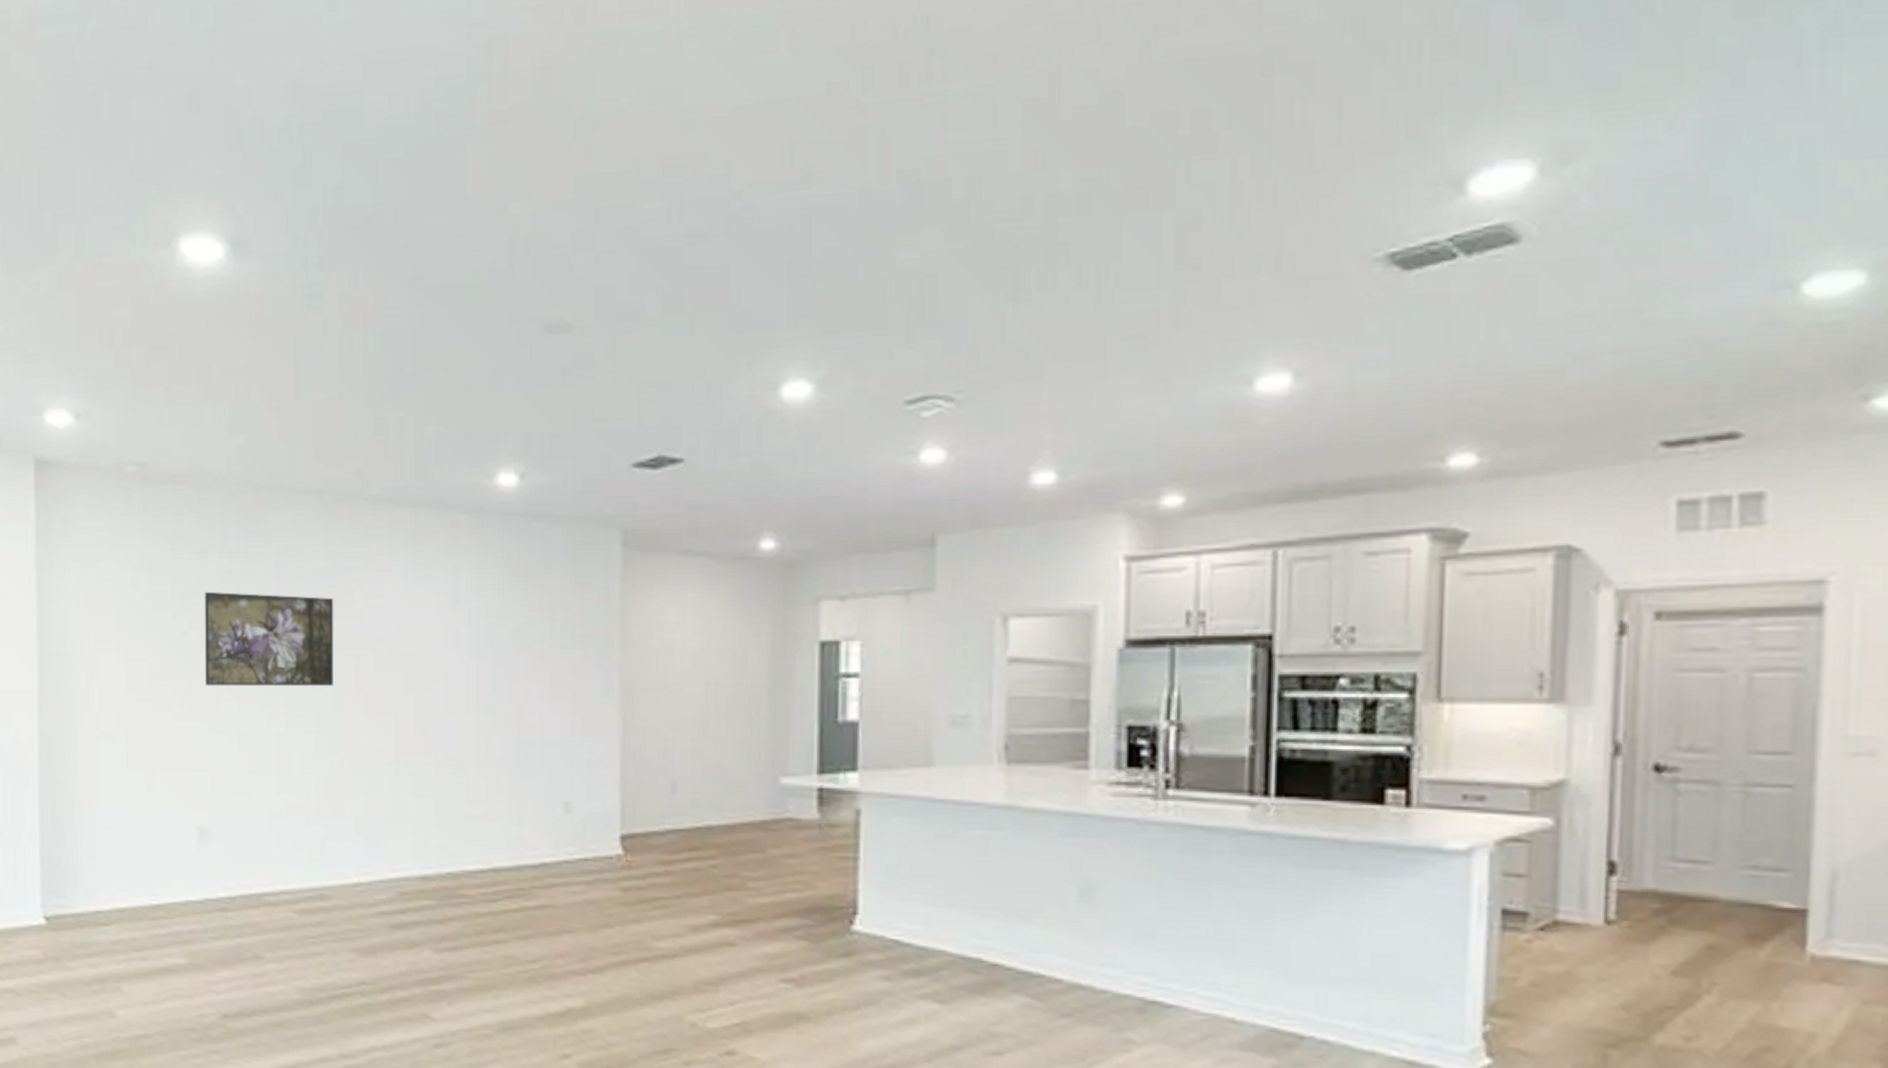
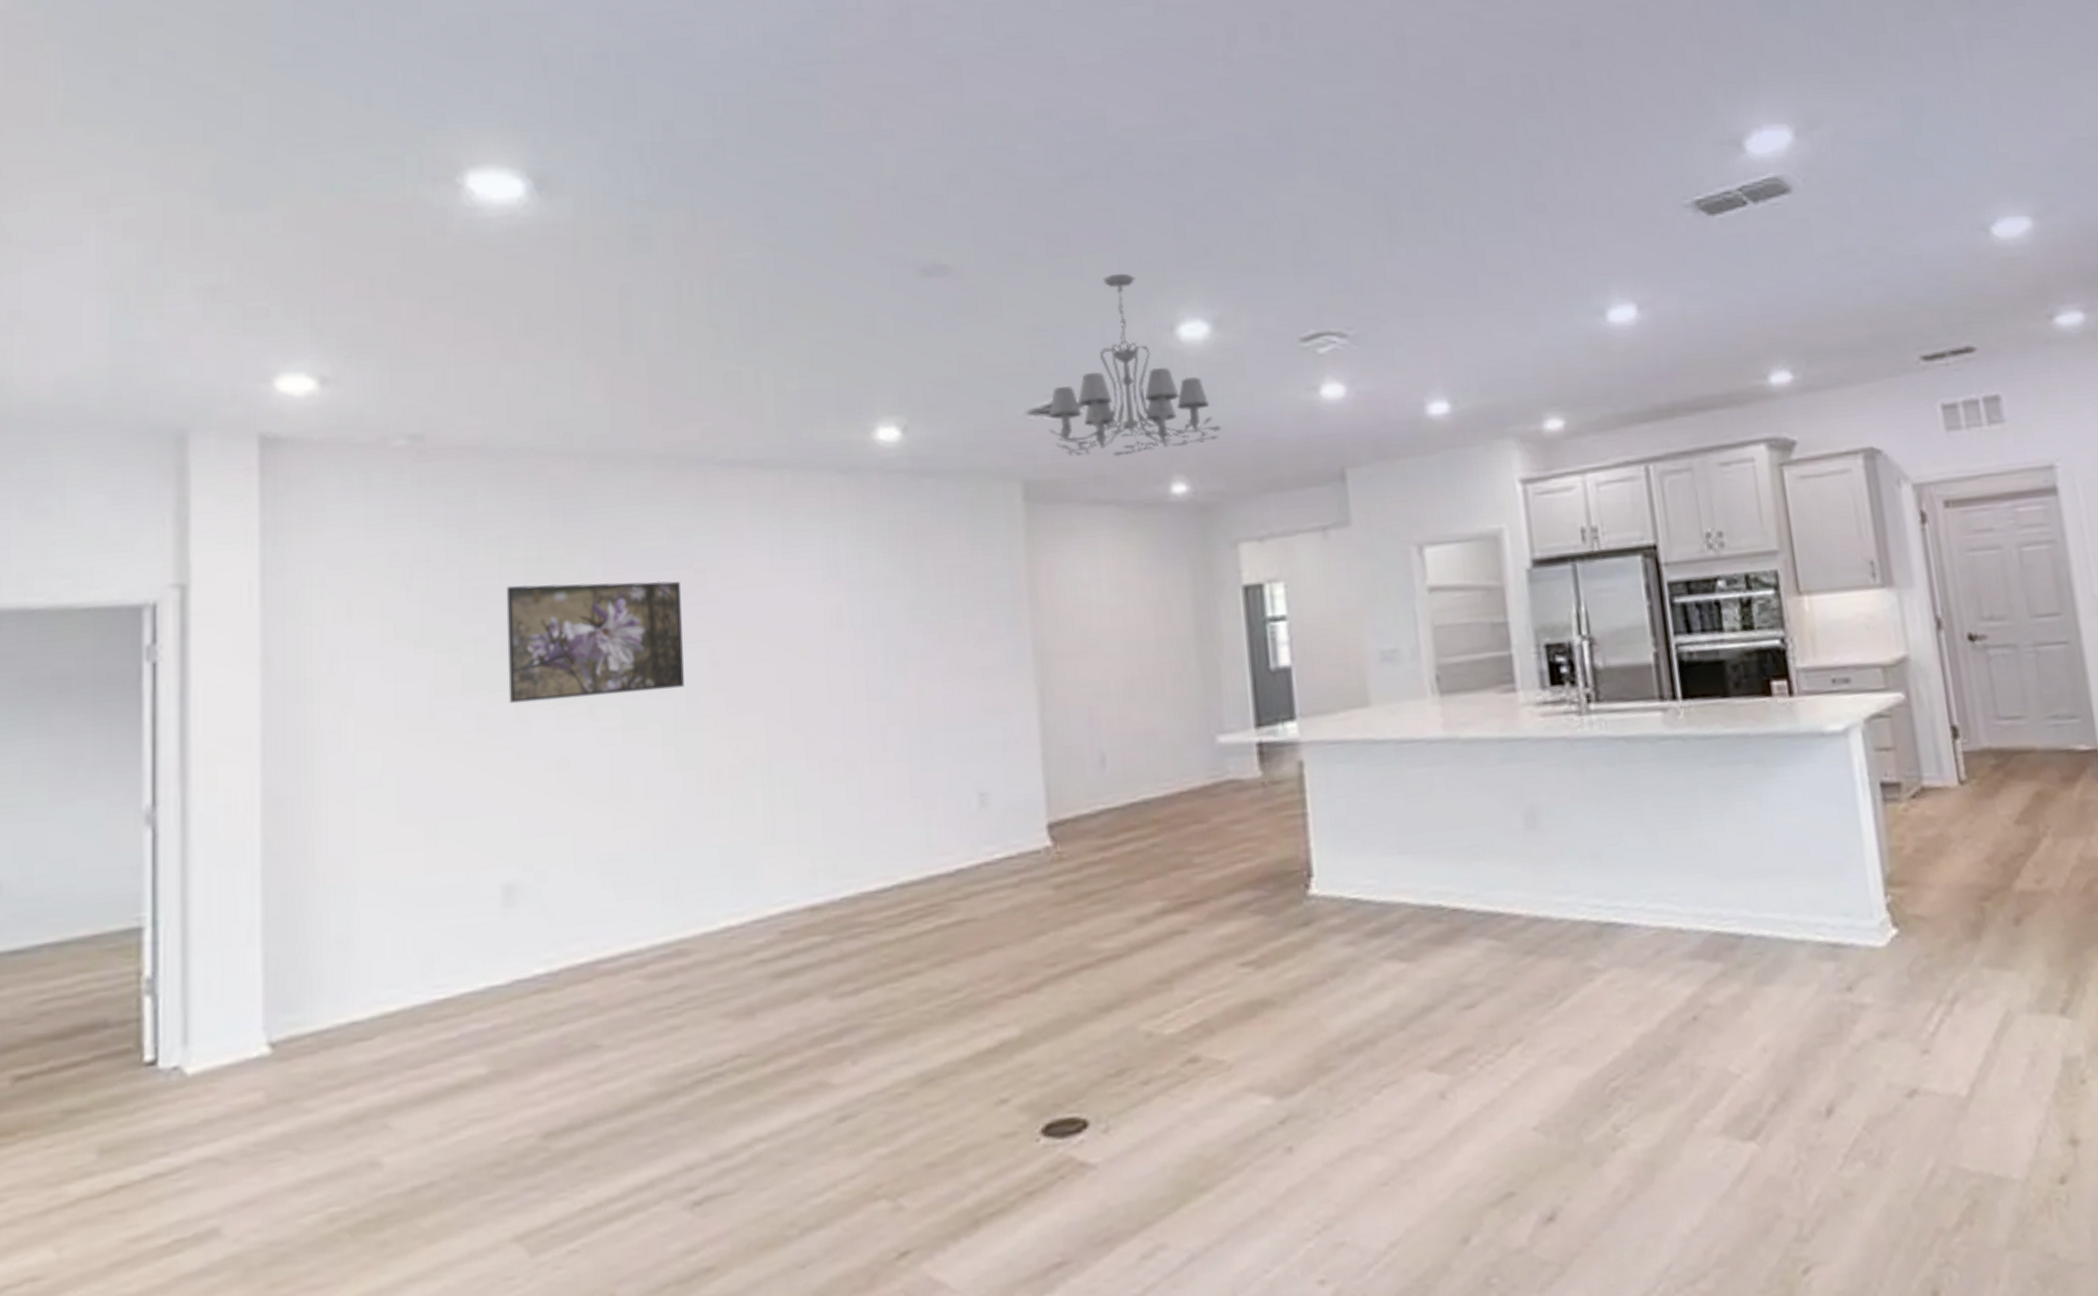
chandelier: none [650,332,814,511] -> present [1048,273,1221,457]

